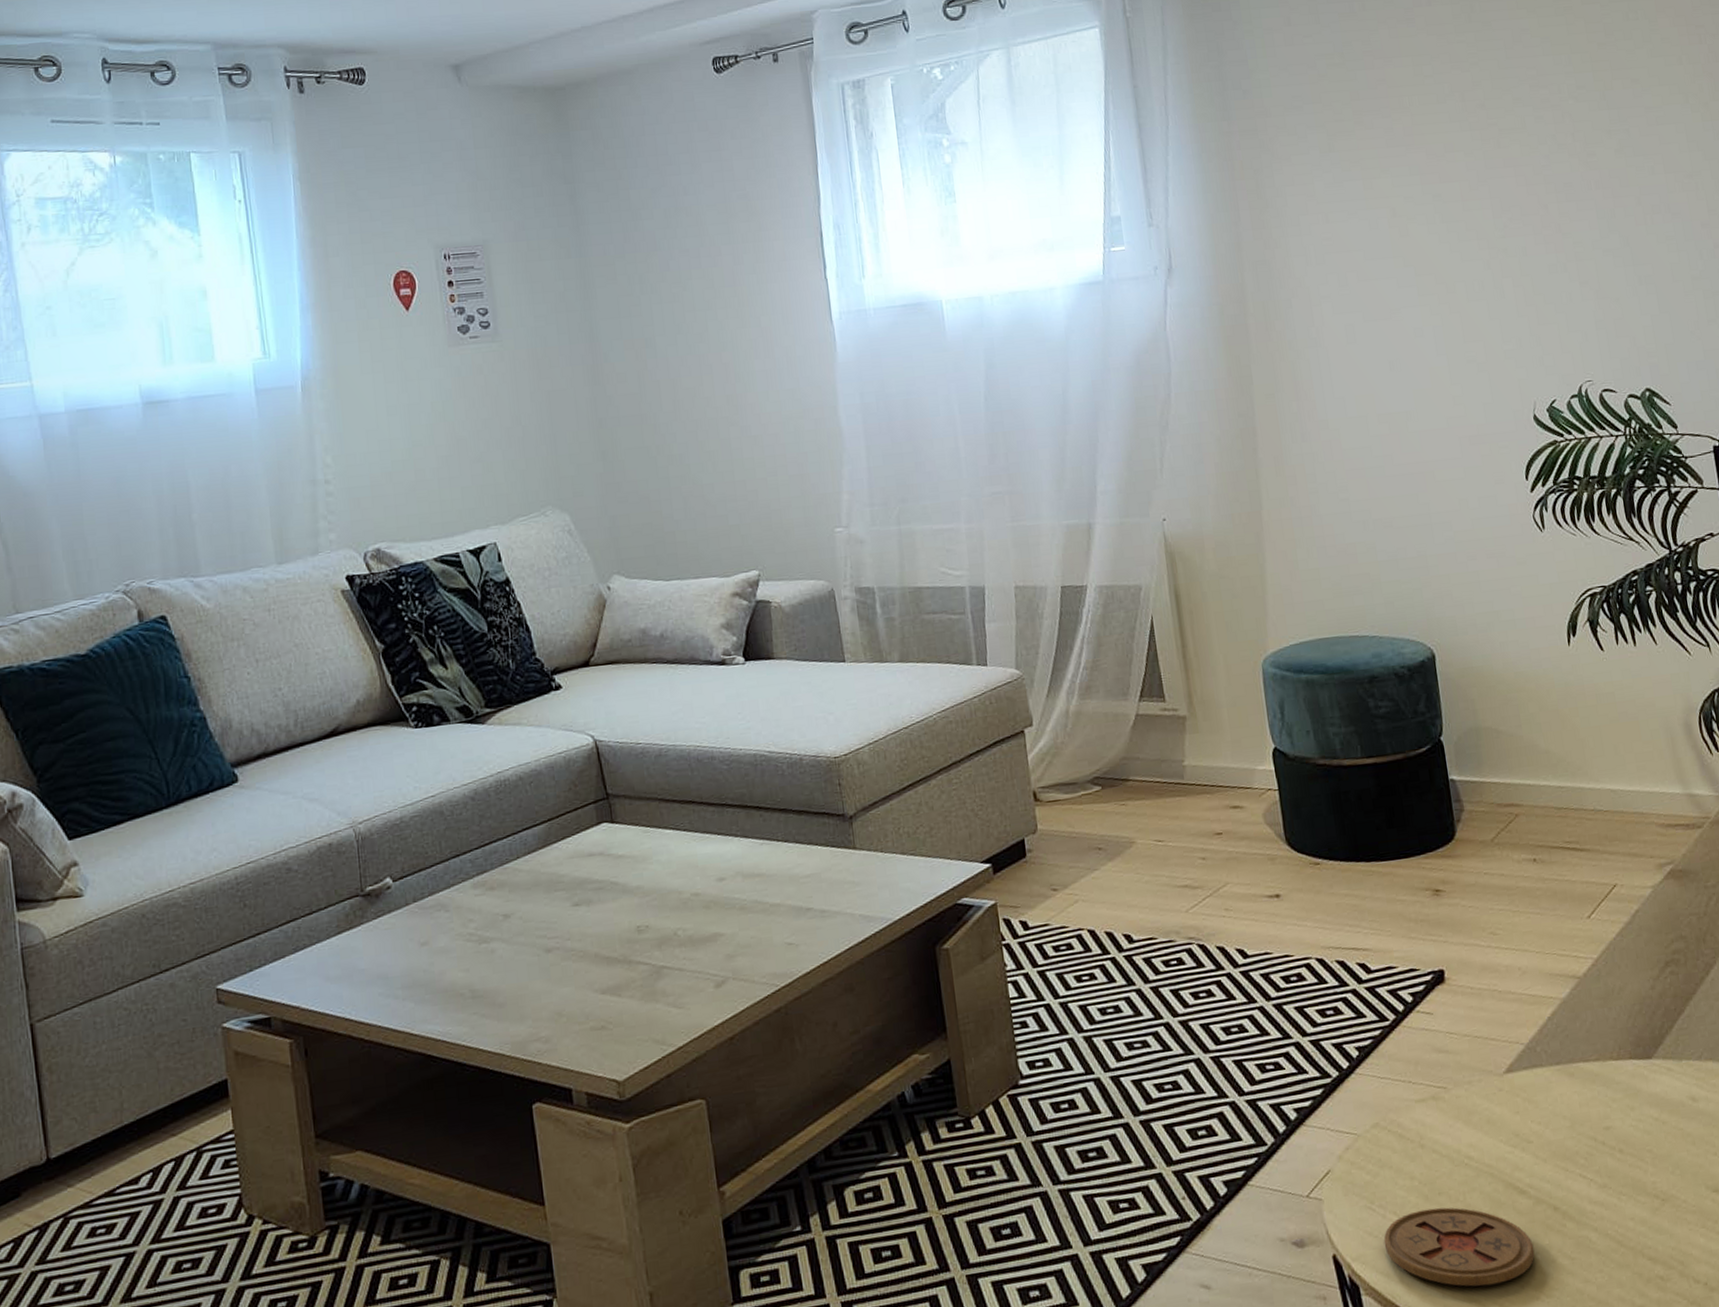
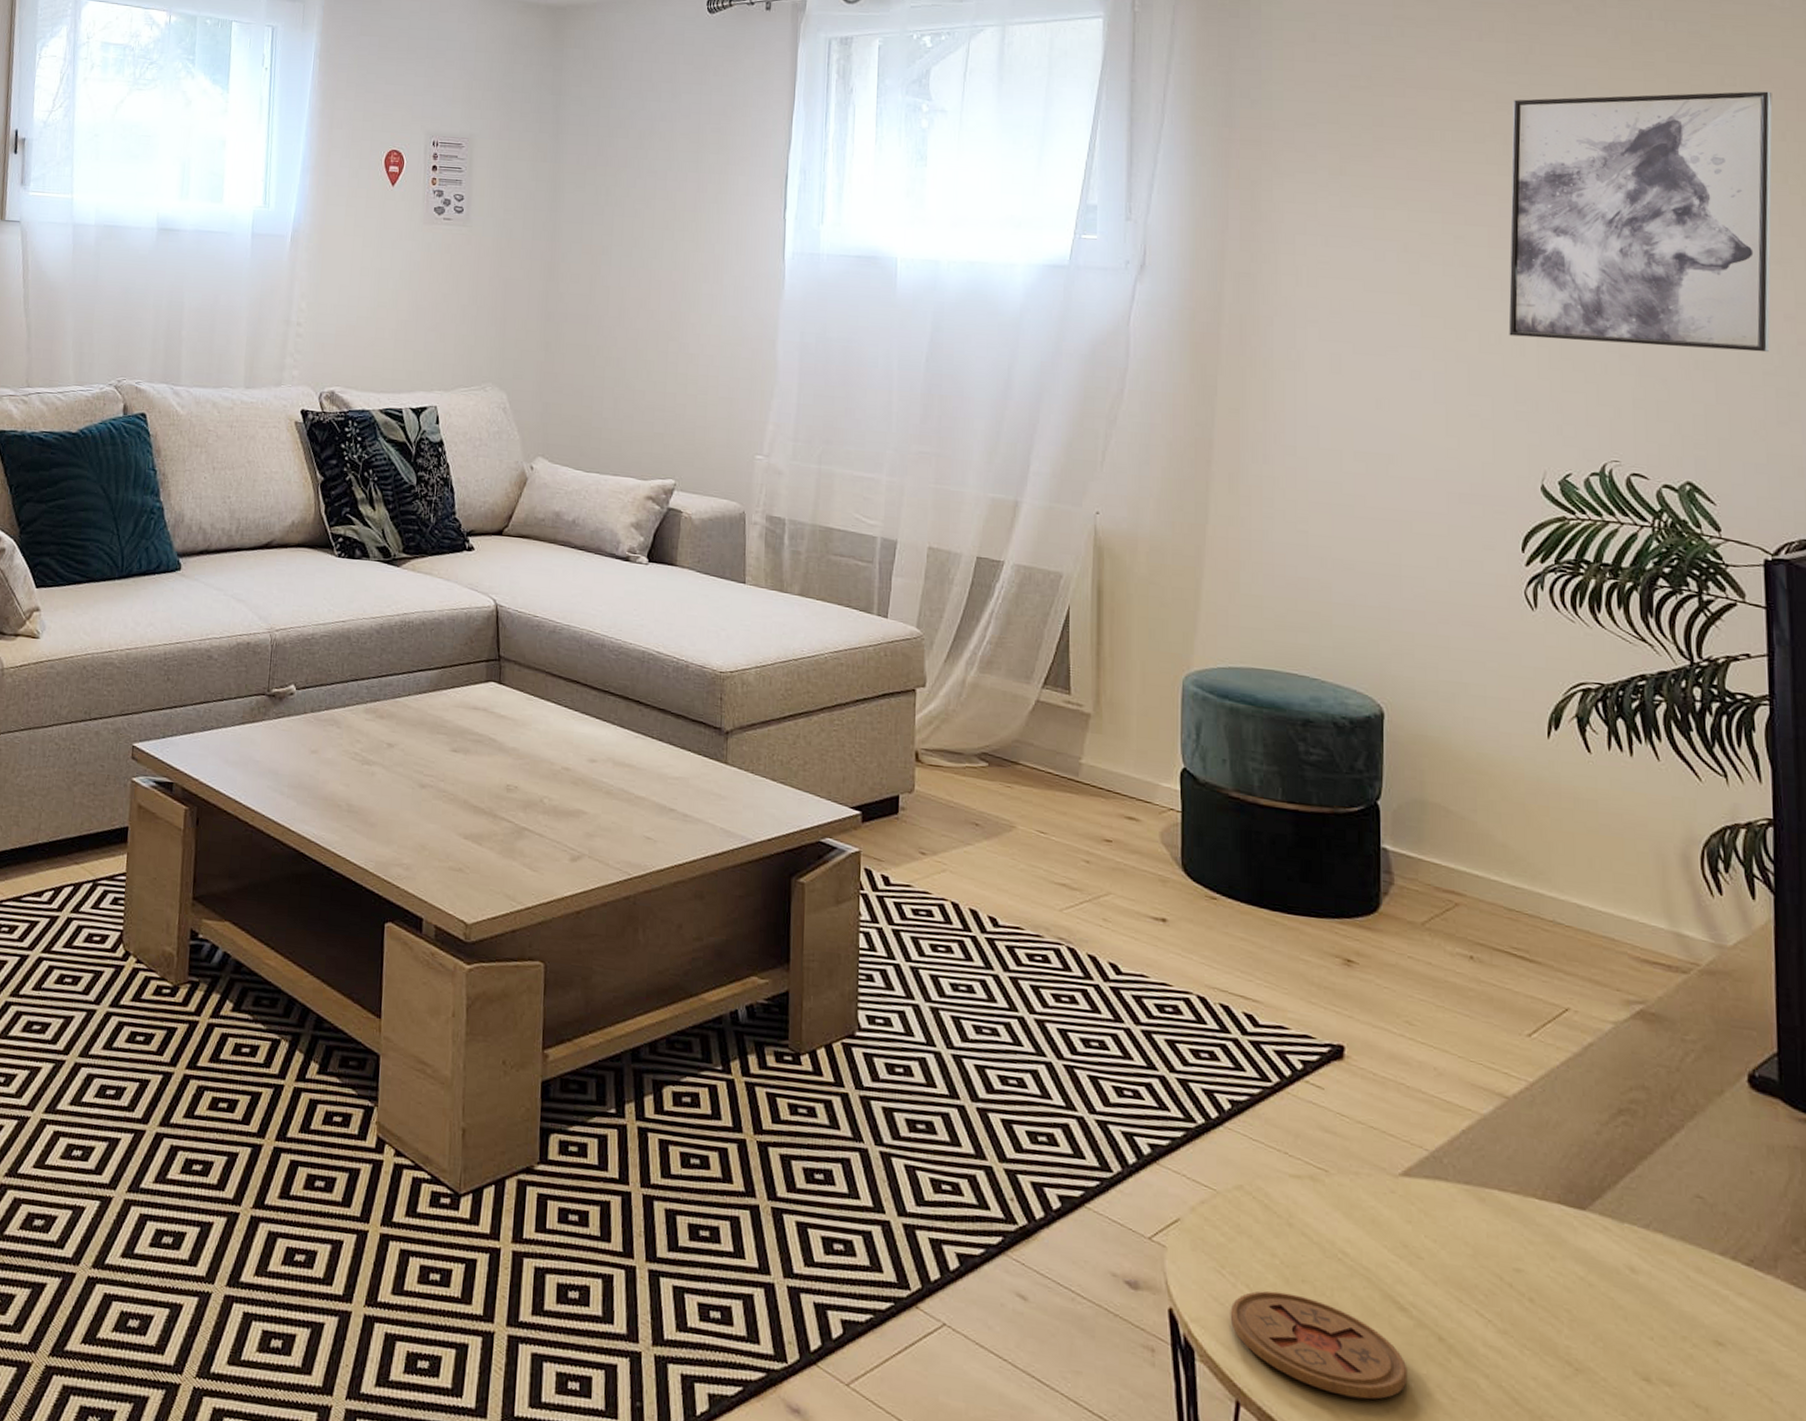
wall art: none [1464,21,1694,281] -> present [1508,91,1773,353]

